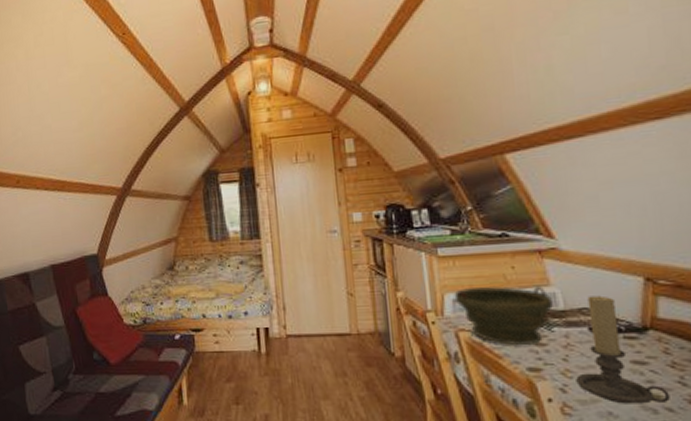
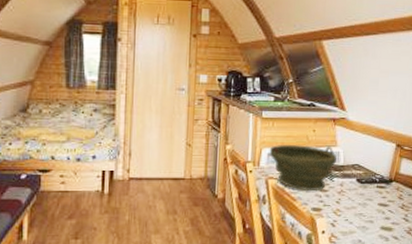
candle holder: present [576,295,670,404] -> none [342,156,397,234]

